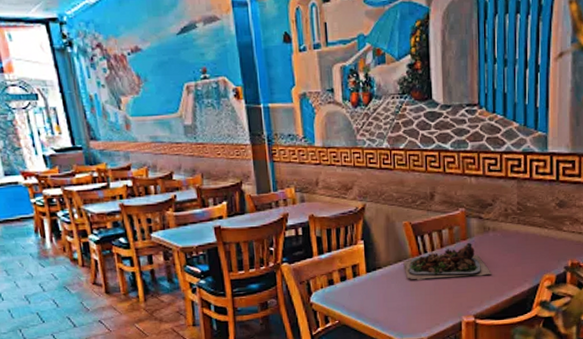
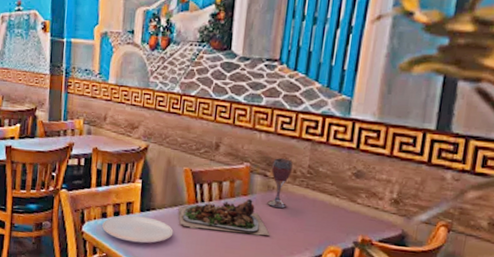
plate: none [330,277,402,305] -> present [102,215,174,244]
cup: none [484,199,504,247] -> present [267,158,294,208]

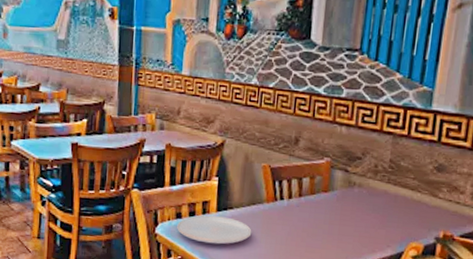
food platter: present [178,198,270,236] -> none [256,195,351,234]
cup: present [267,158,294,208] -> none [348,152,375,204]

